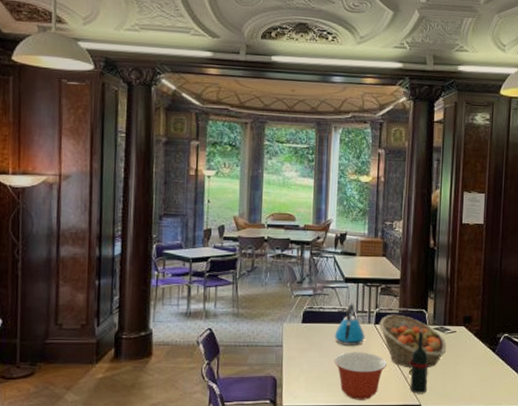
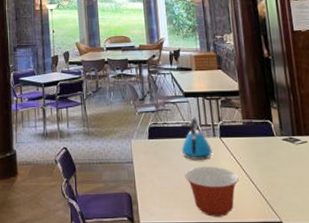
fruit basket: present [379,314,446,368] -> none [224,126,300,182]
wine bottle: present [406,329,428,394] -> none [261,141,287,210]

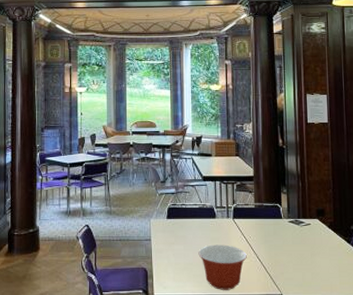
kettle: present [181,117,212,160] -> none [197,200,225,239]

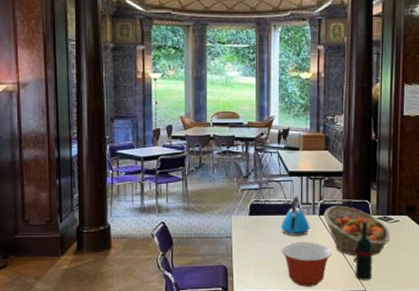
kettle: none [197,200,225,239] -> present [280,196,310,236]
fruit basket: none [237,209,302,260] -> present [323,205,390,256]
wine bottle: none [267,222,288,284] -> present [352,219,373,281]

